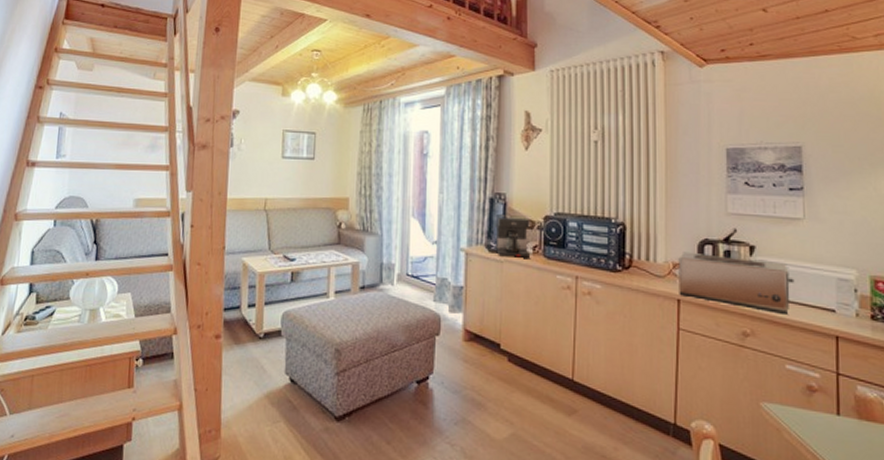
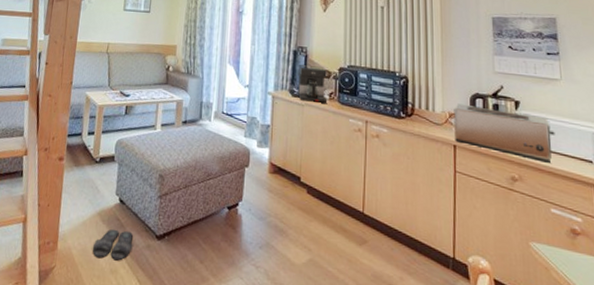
slippers: none [262,412,309,447] -> present [93,228,133,261]

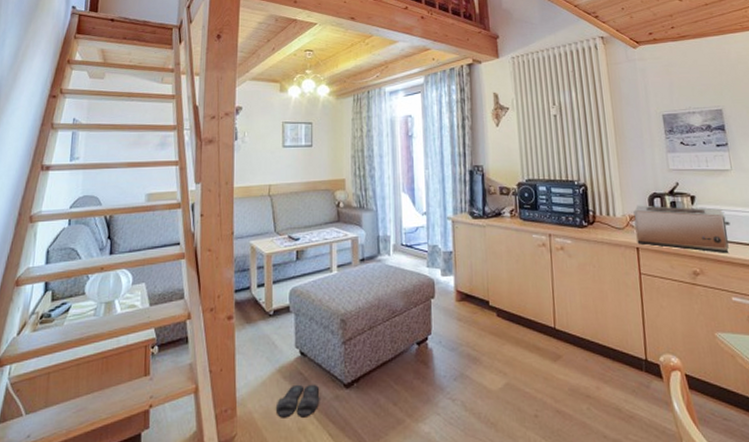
coffee maker: present [297,65,328,104] -> none [475,184,509,223]

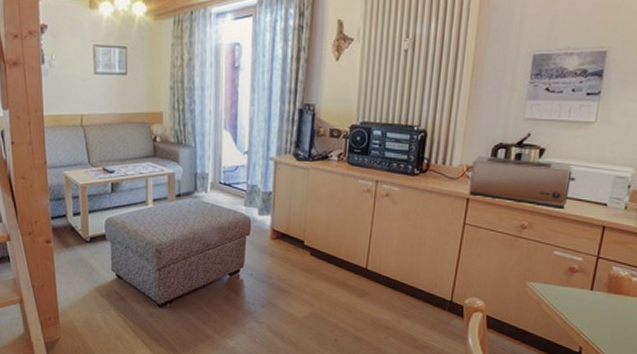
slippers: present [277,384,320,418] -> none [96,301,135,328]

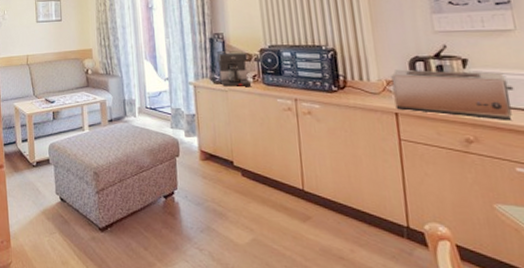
coffee maker: none [302,125,337,166] -> present [216,50,252,88]

